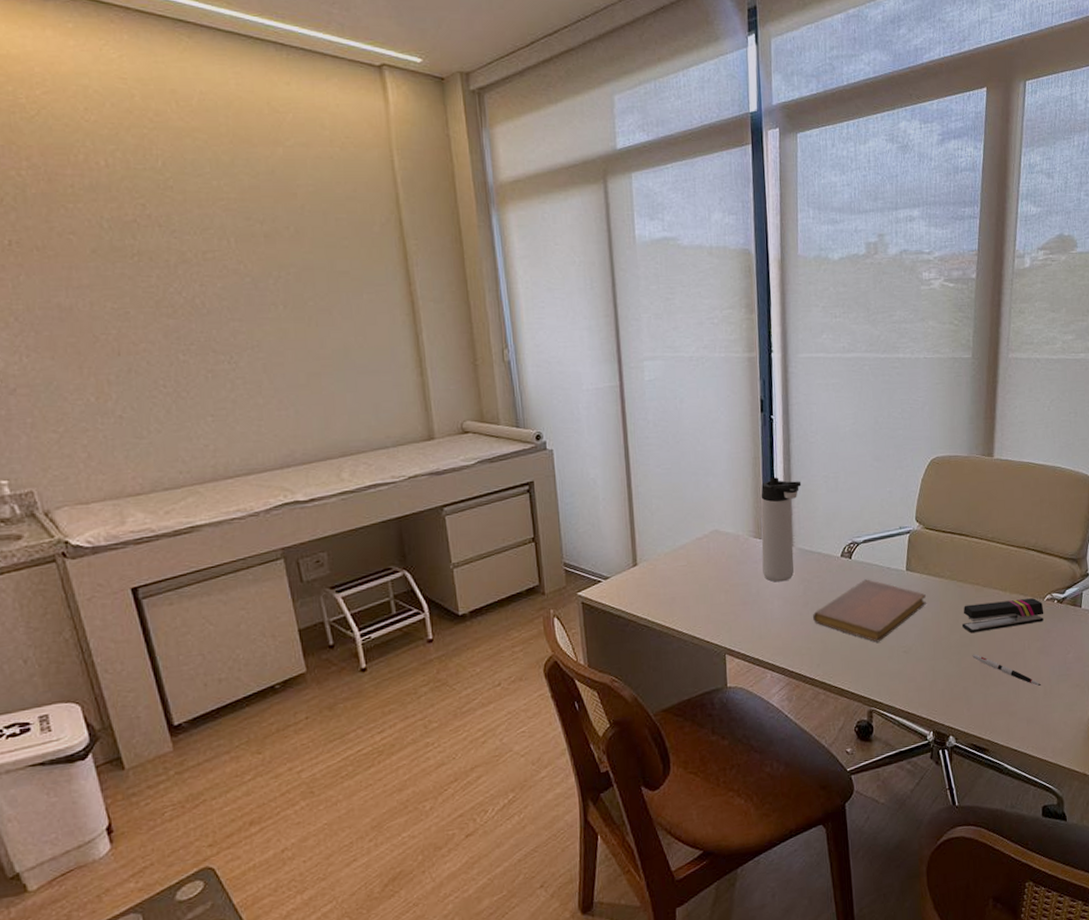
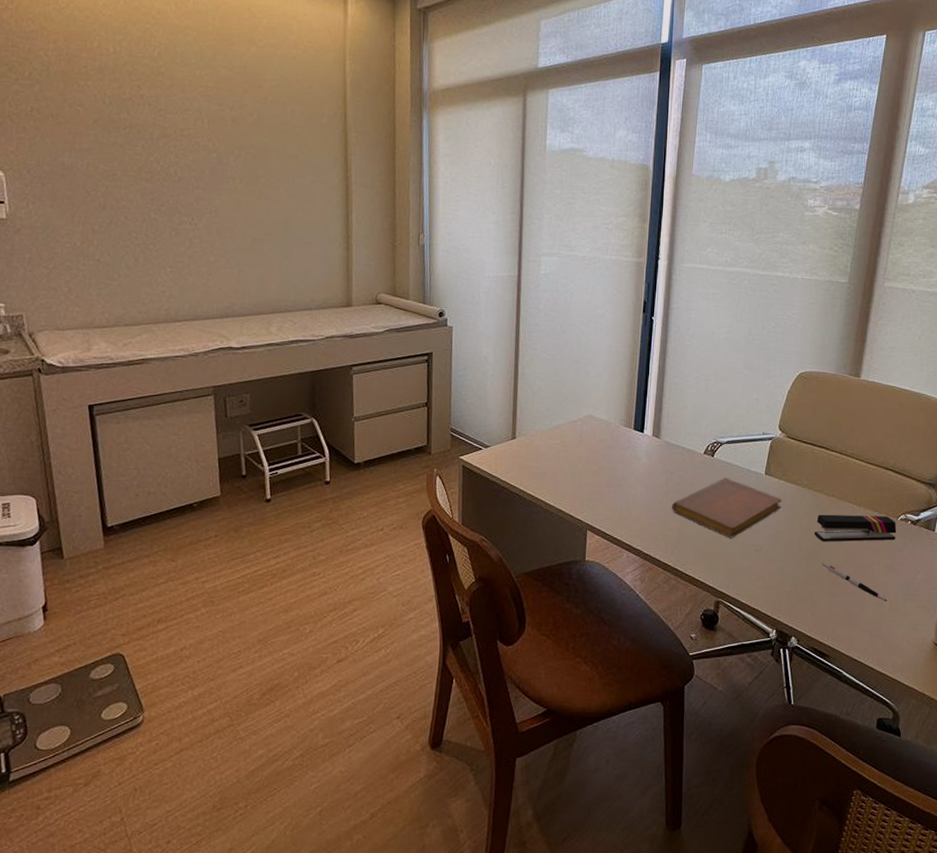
thermos bottle: present [761,477,802,582] -> none [629,373,674,470]

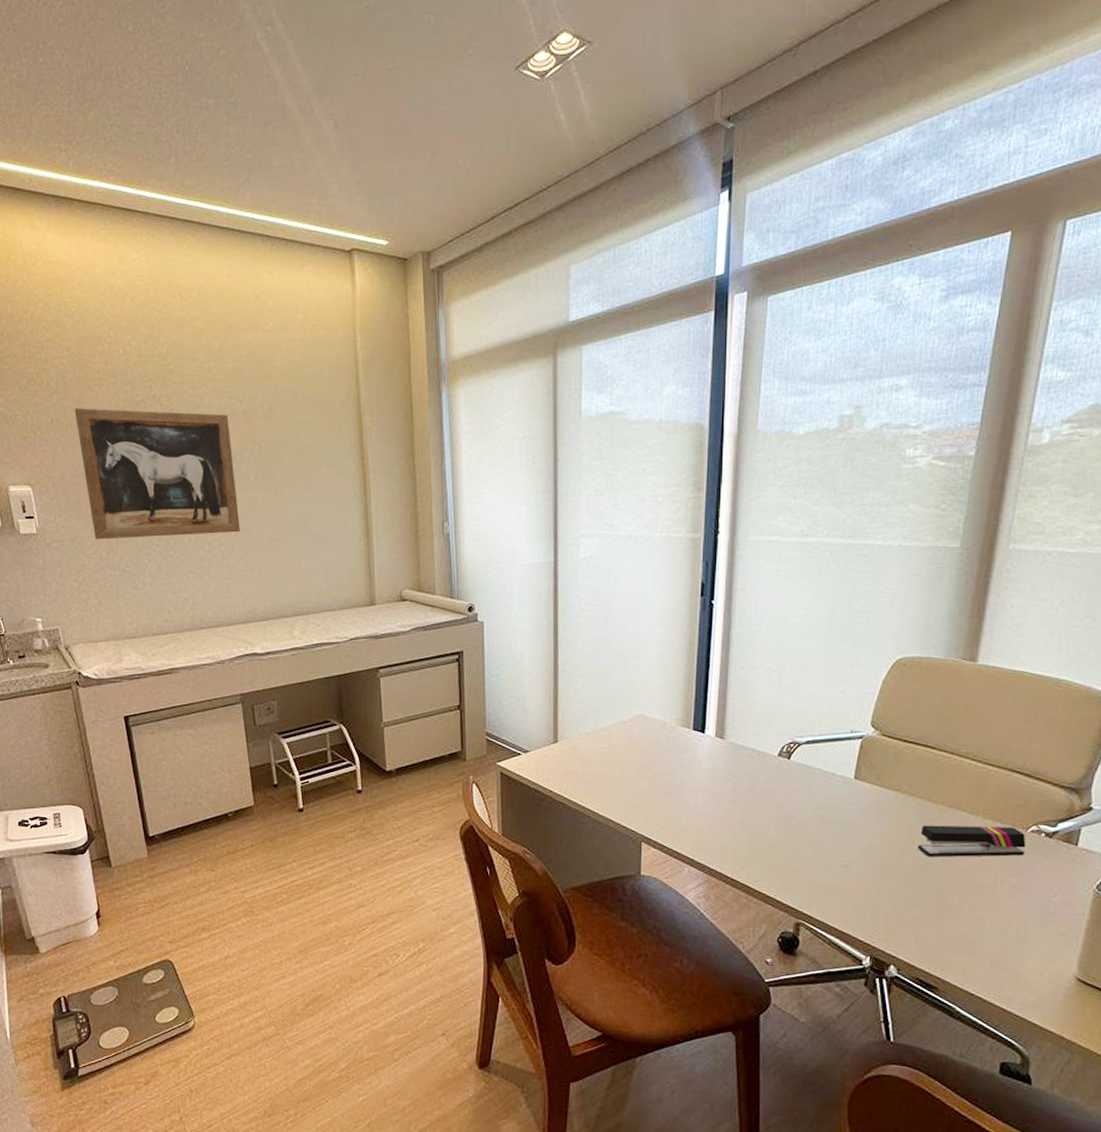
wall art: none [57,99,223,231] -> present [74,408,240,540]
notebook: present [672,477,782,538] -> none [741,783,875,852]
pen: present [821,562,888,602] -> none [927,880,1014,929]

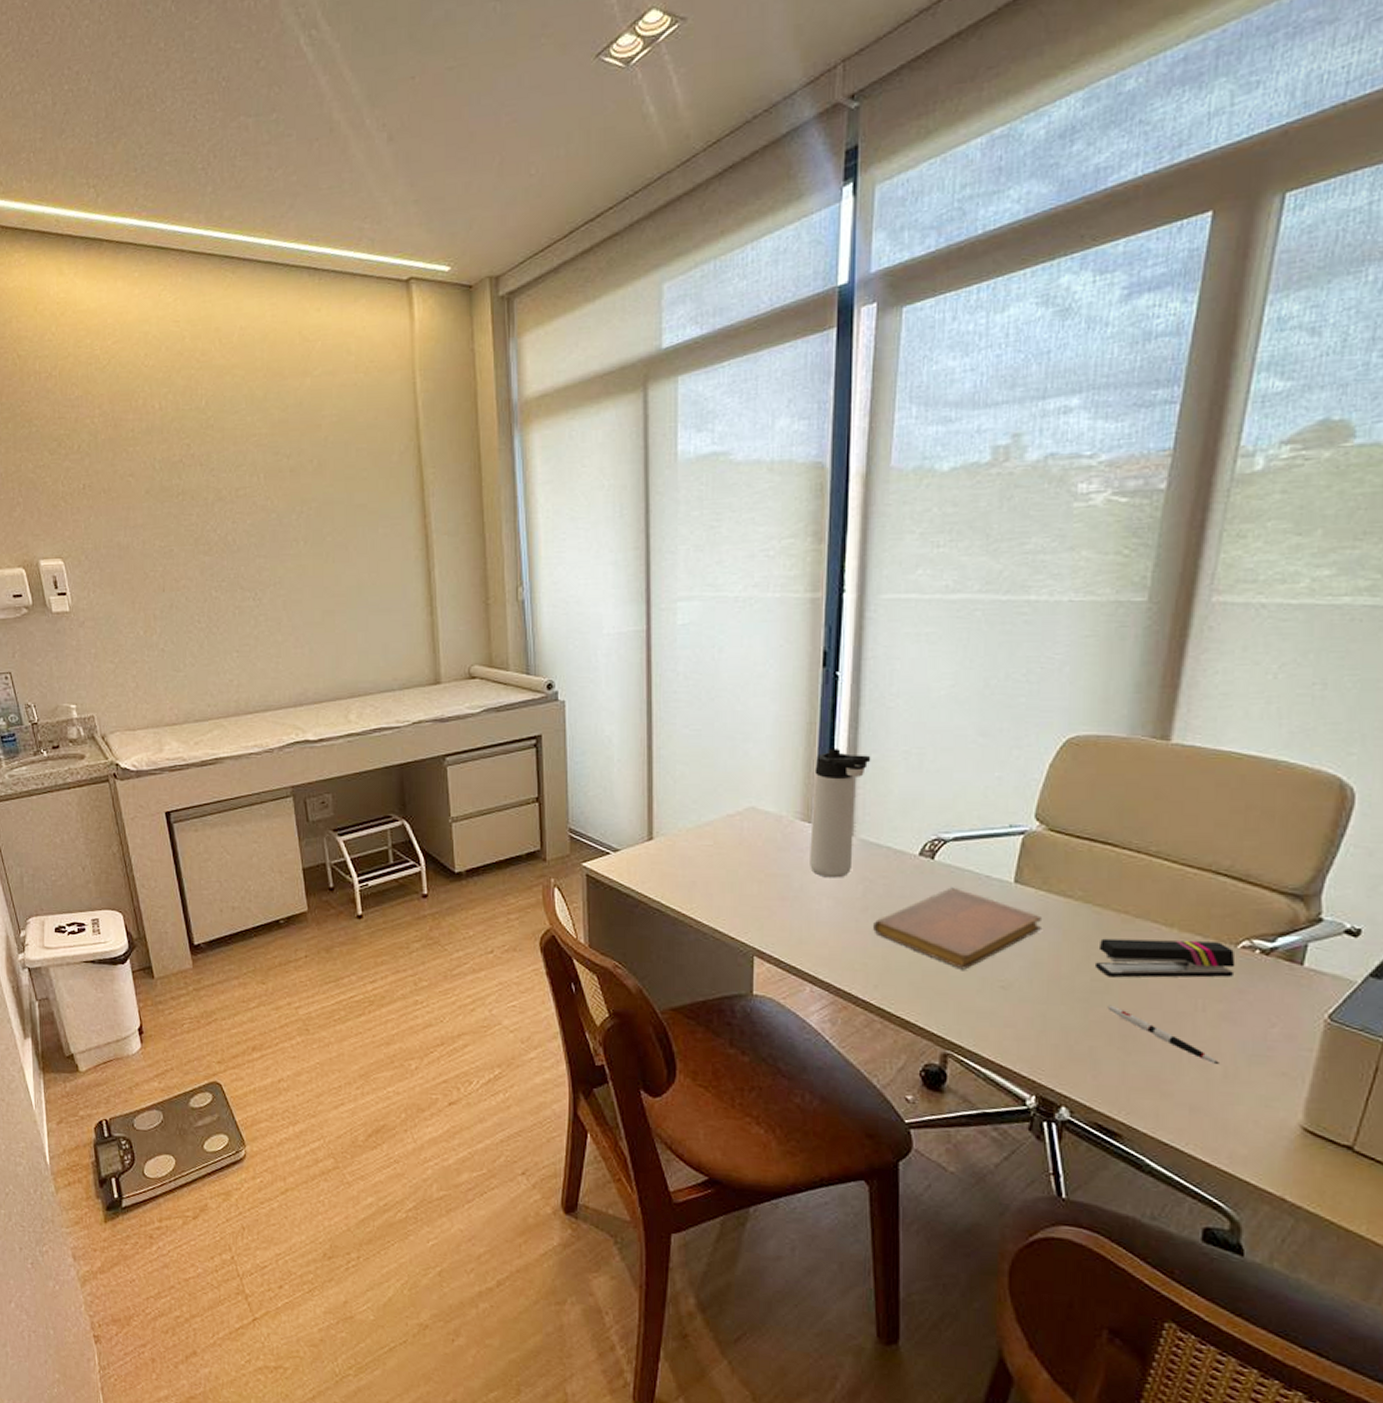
wall art: present [74,408,240,540] -> none [107,471,289,617]
thermos bottle: none [689,666,740,775] -> present [810,749,871,878]
notebook: none [741,783,875,852] -> present [873,887,1041,970]
pen: none [927,880,1014,929] -> present [1107,1005,1221,1066]

